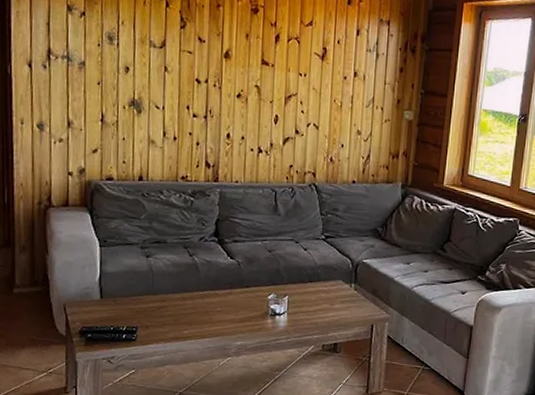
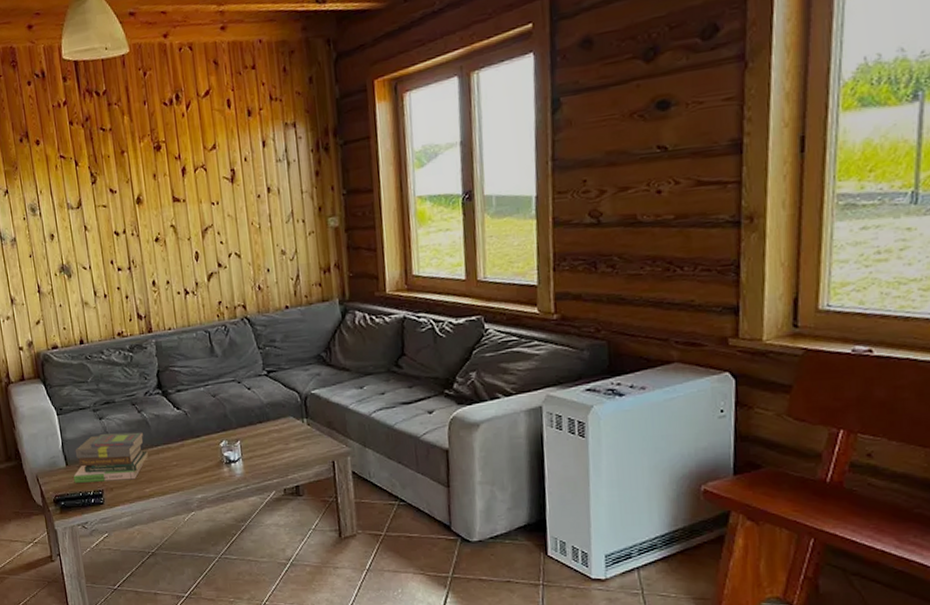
books: none [106,272,193,320] -> present [73,432,148,483]

